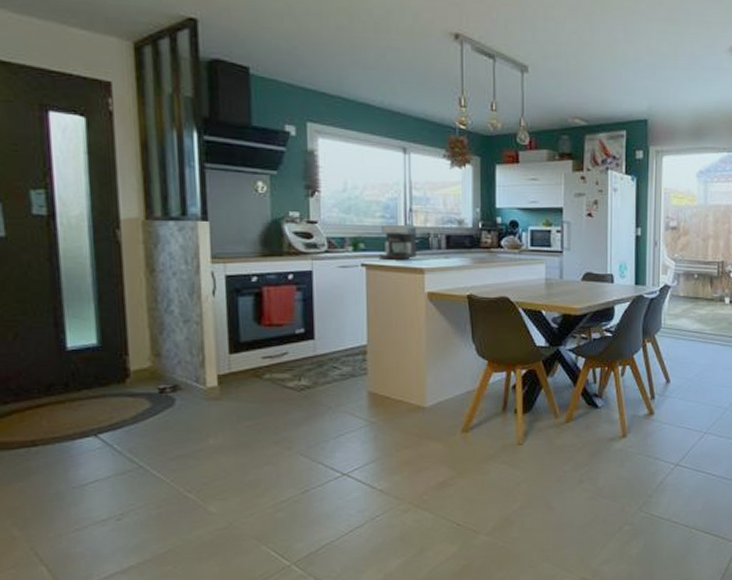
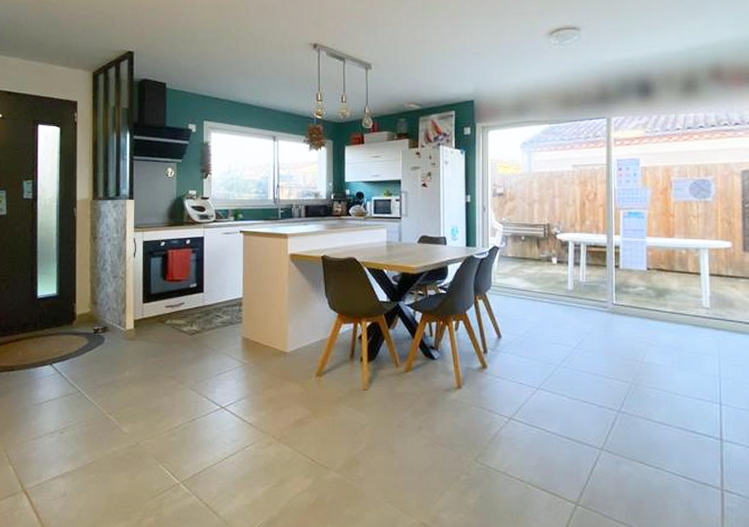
coffee maker: present [379,224,417,260] -> none [253,198,282,227]

